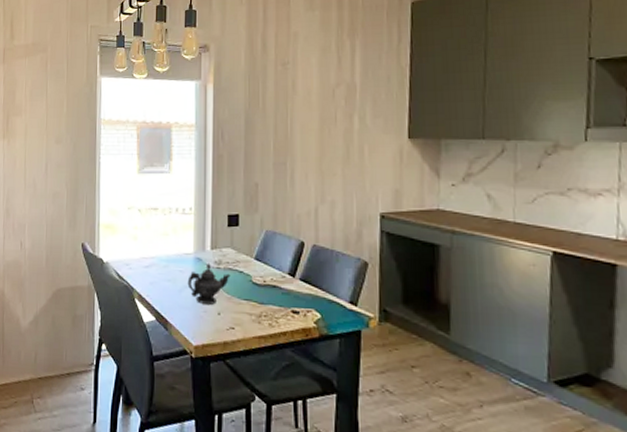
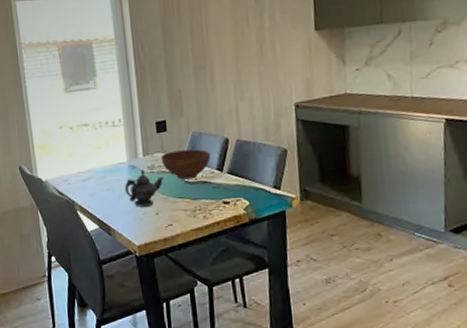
bowl: none [229,248,283,281] -> present [160,149,211,180]

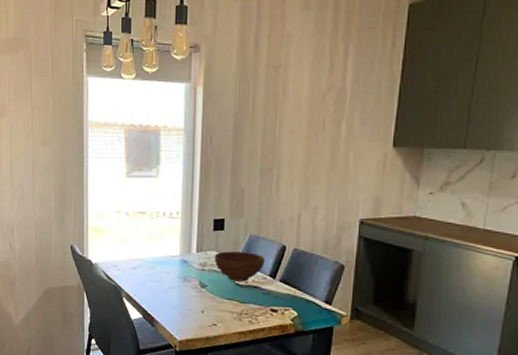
teapot: present [124,169,164,207] -> none [173,265,215,303]

